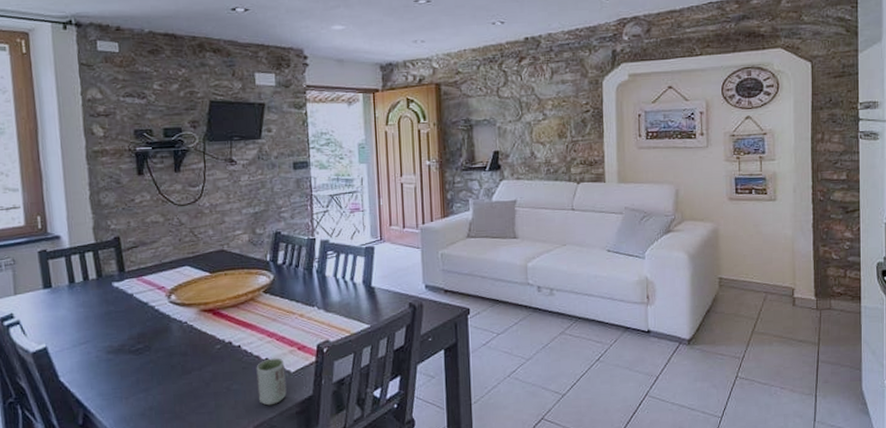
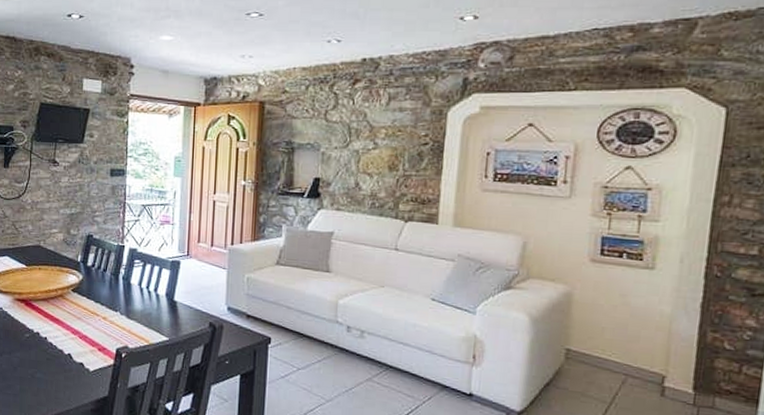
cup: present [256,358,287,406] -> none [58,354,85,399]

